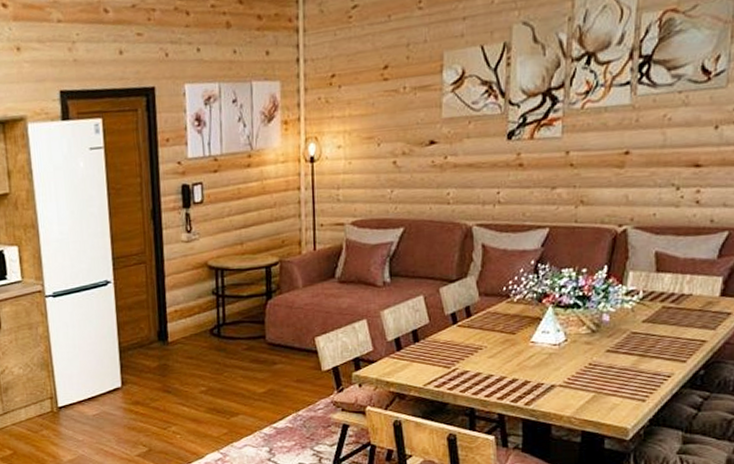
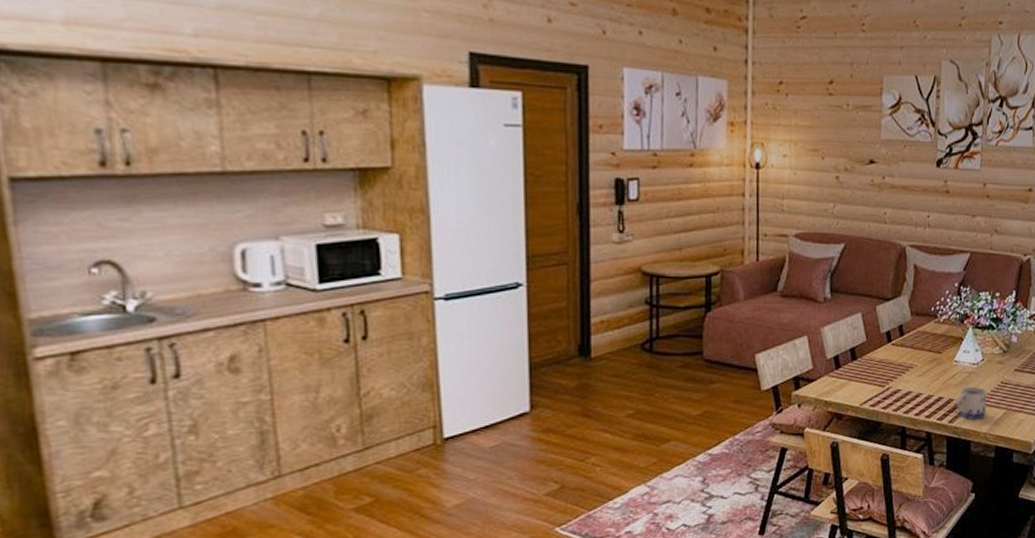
mug: none [533,368,571,403] -> present [956,386,987,420]

